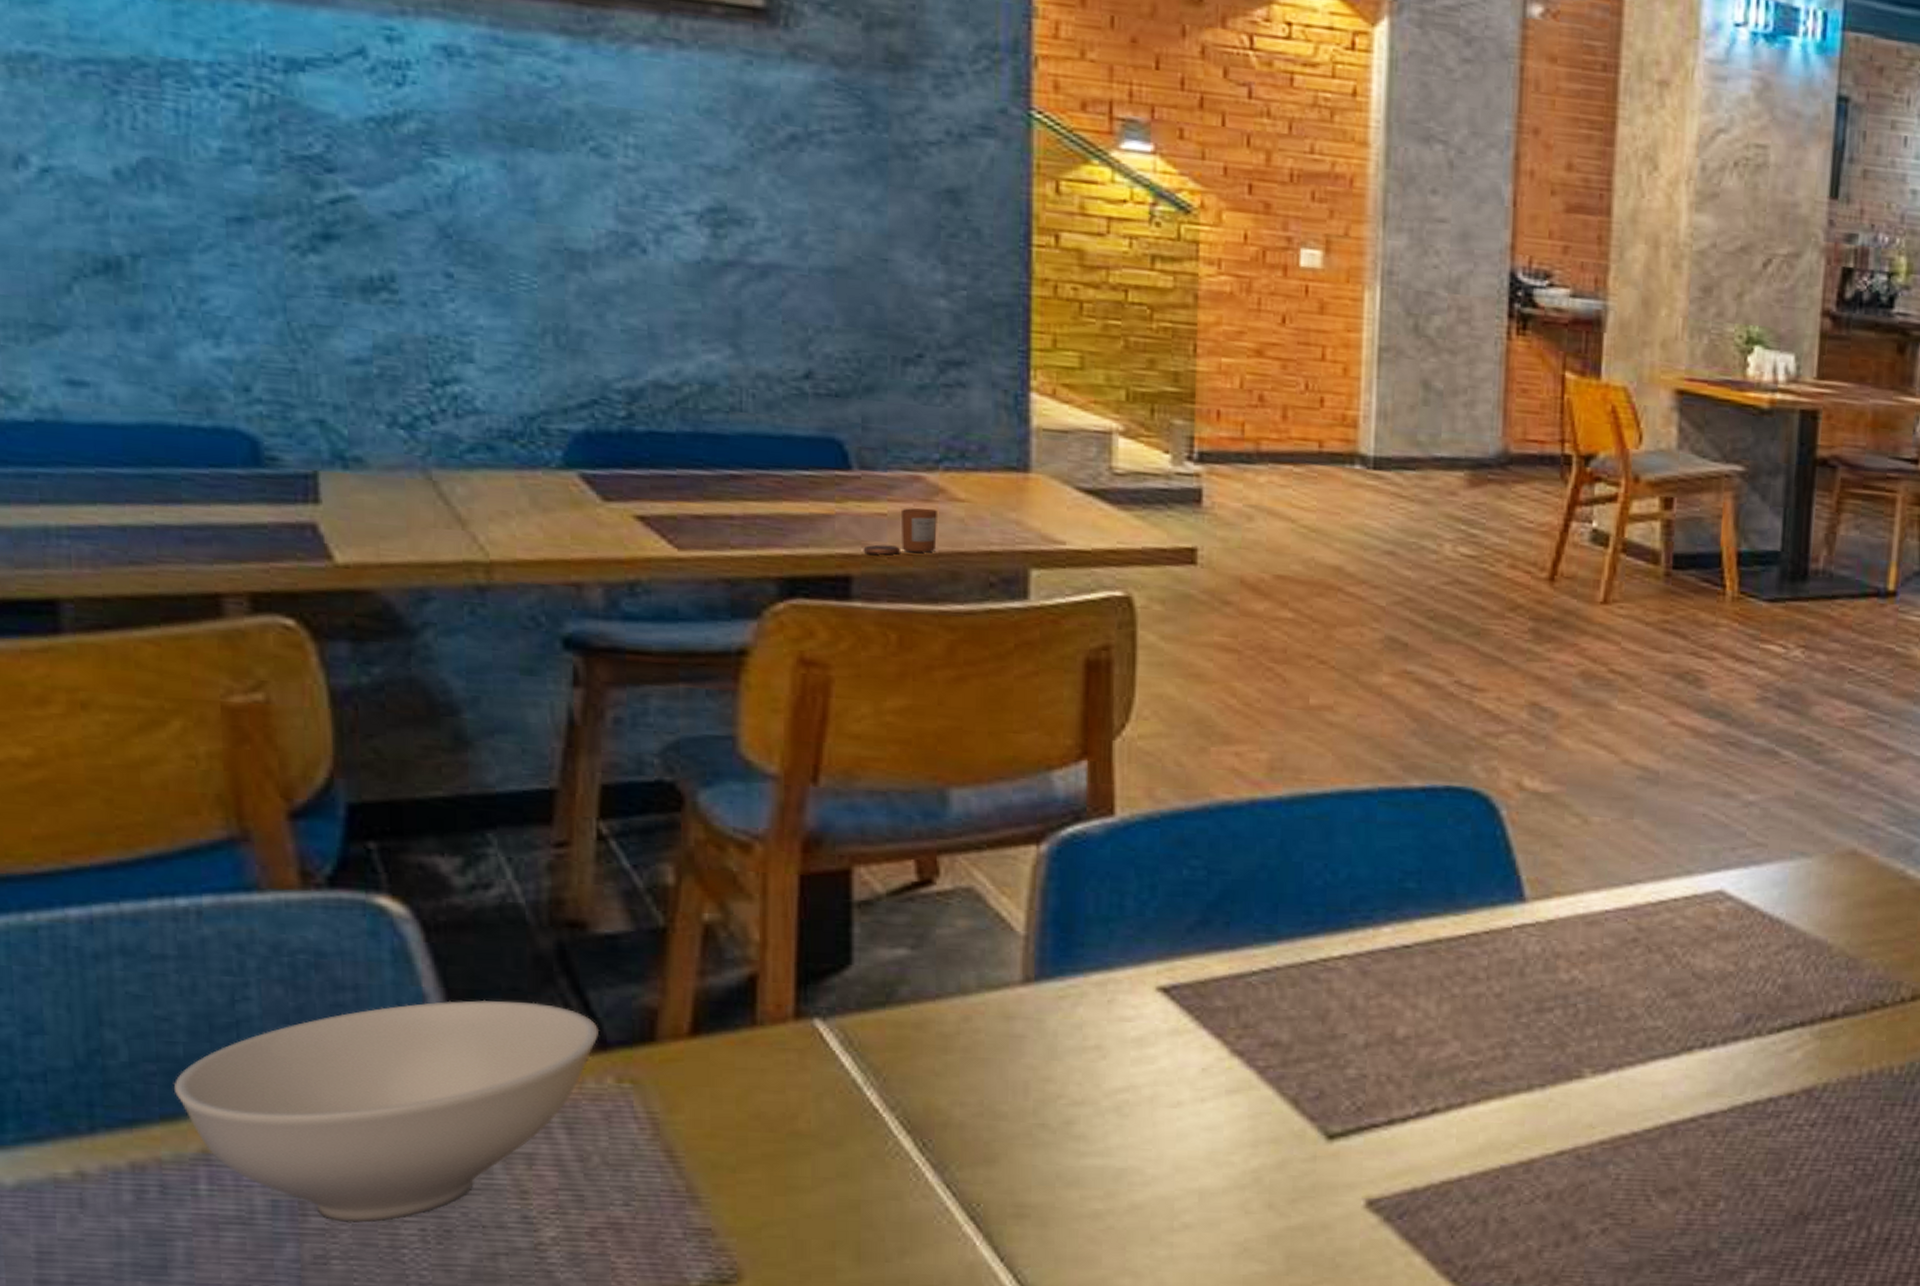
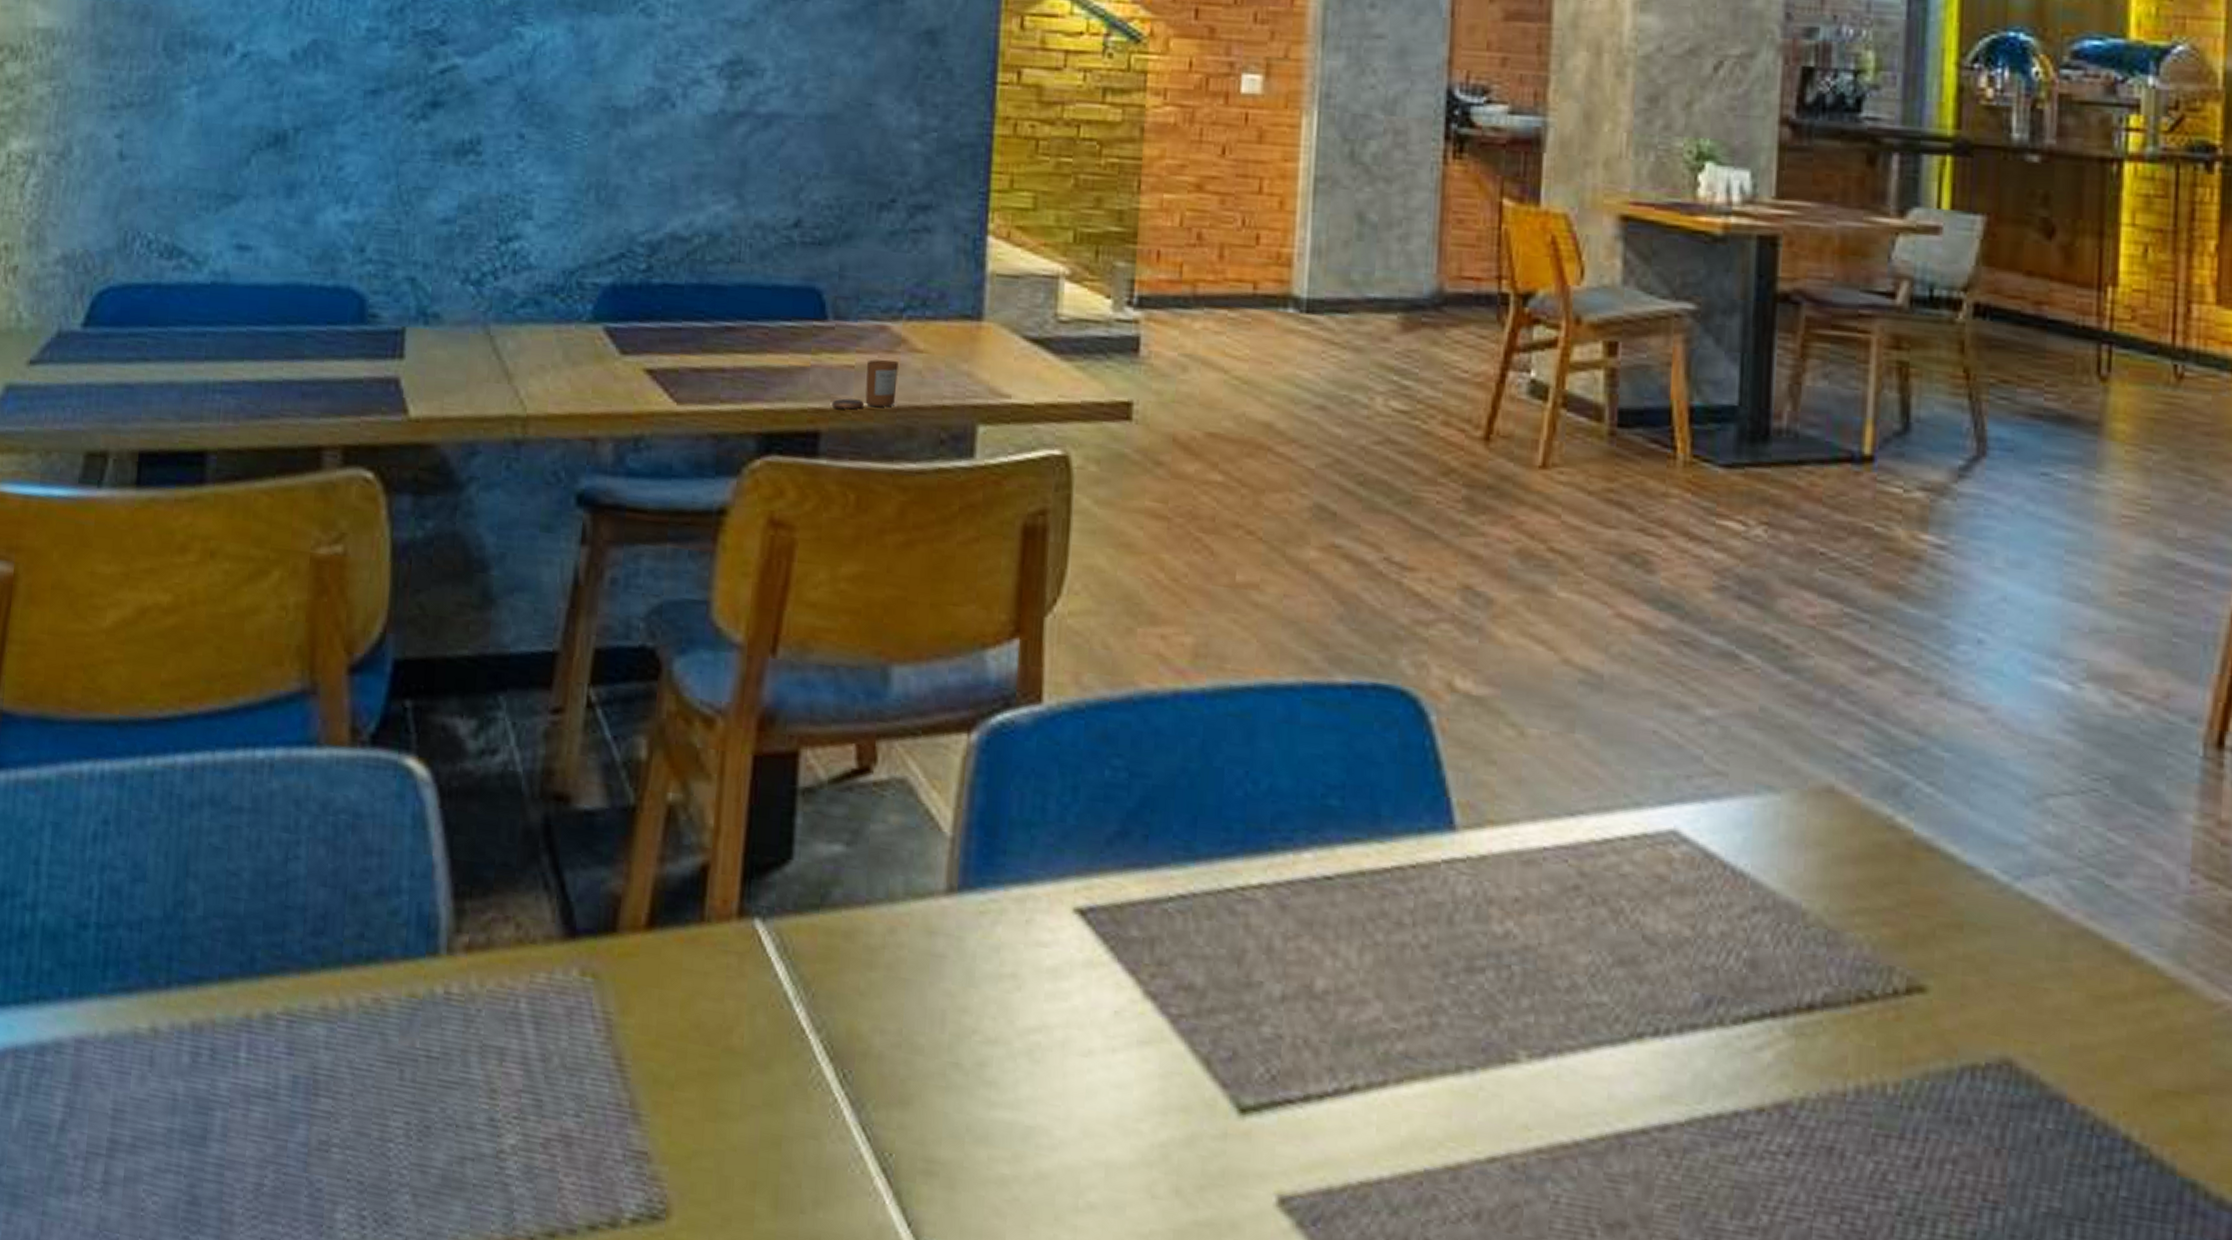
bowl: present [173,999,600,1224] -> none [232,872,572,1110]

